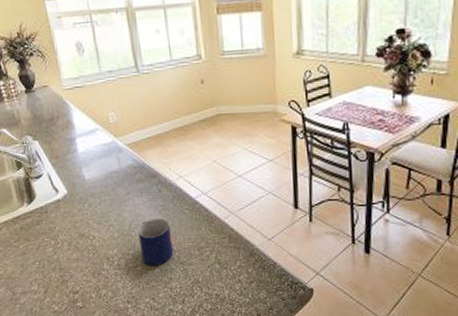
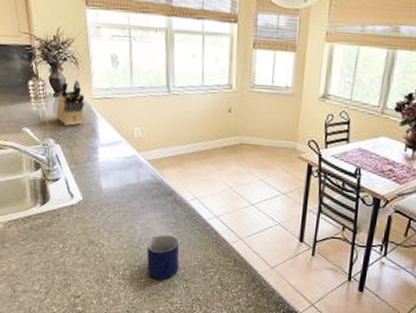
knife block: none [30,73,58,121] -> present [56,80,85,126]

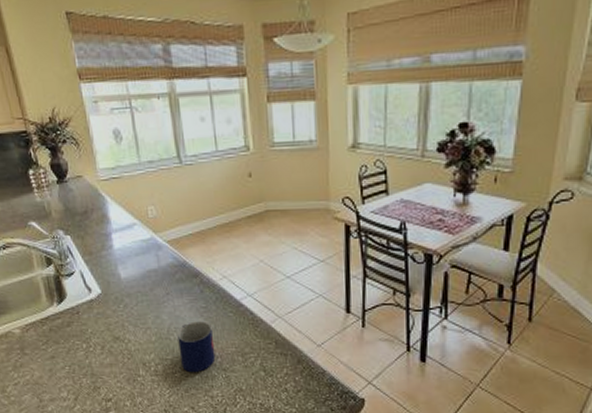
knife block: present [56,80,85,126] -> none [62,163,92,214]

